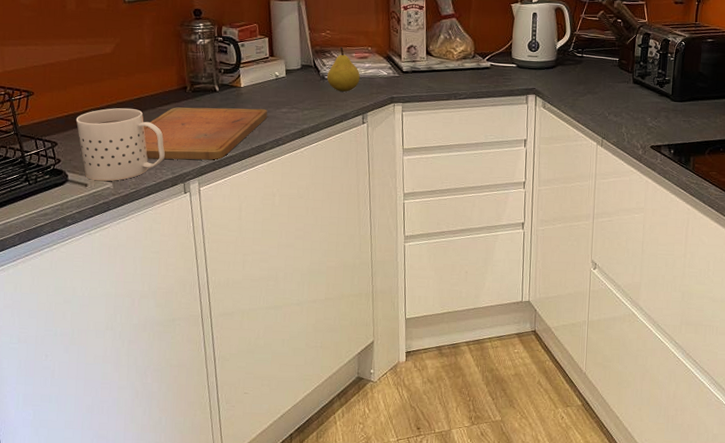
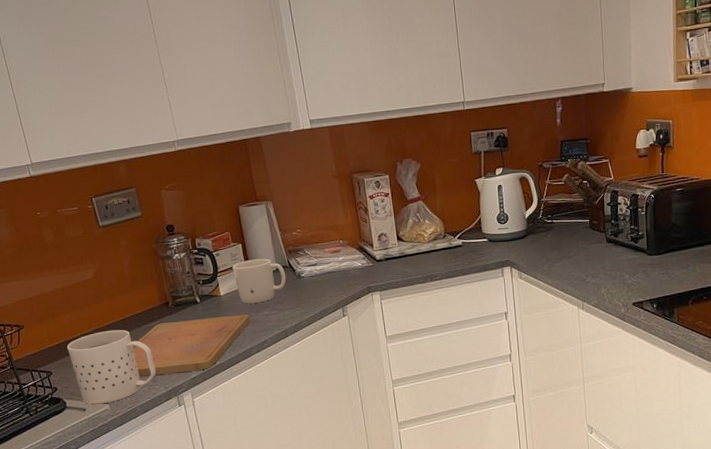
mug: none [256,54,310,100] -> present [232,258,287,304]
fruit: present [326,47,360,92] -> none [302,244,335,288]

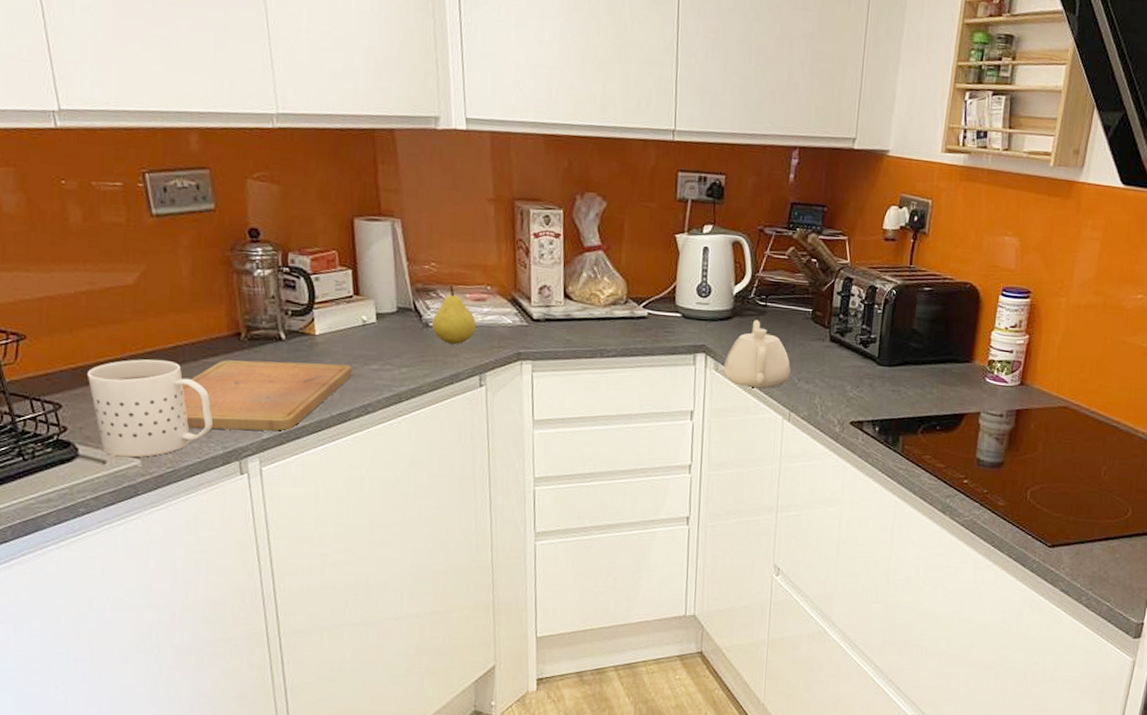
mug: present [232,258,287,304] -> none [336,292,409,353]
fruit: none [302,244,335,288] -> present [431,285,476,344]
teapot: none [526,234,579,288] -> present [724,319,791,388]

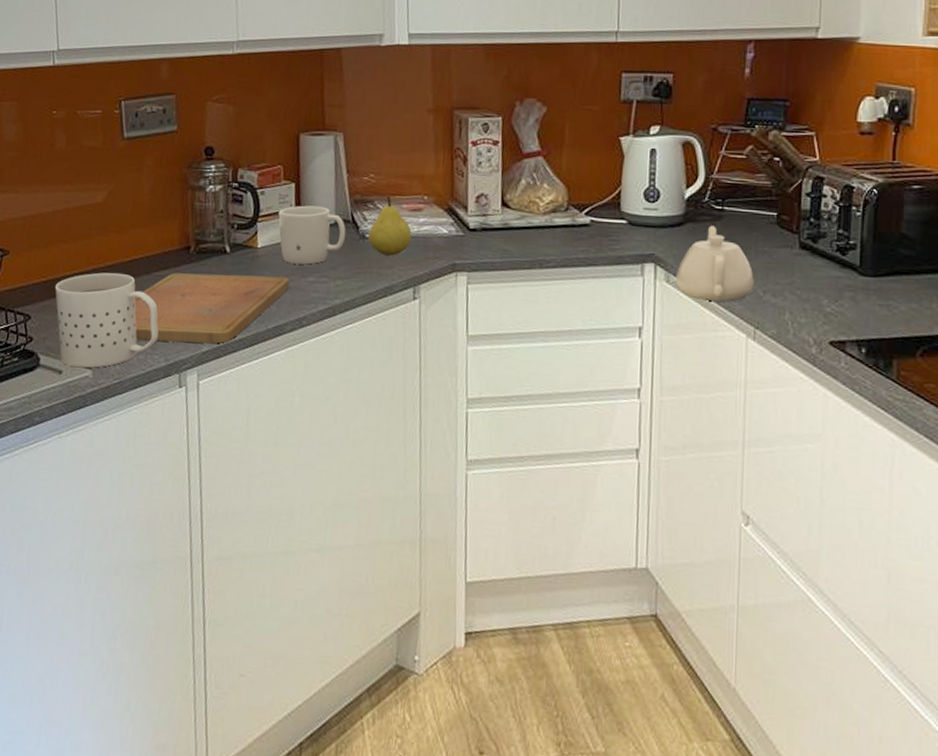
mug: none [336,292,409,353] -> present [278,205,346,265]

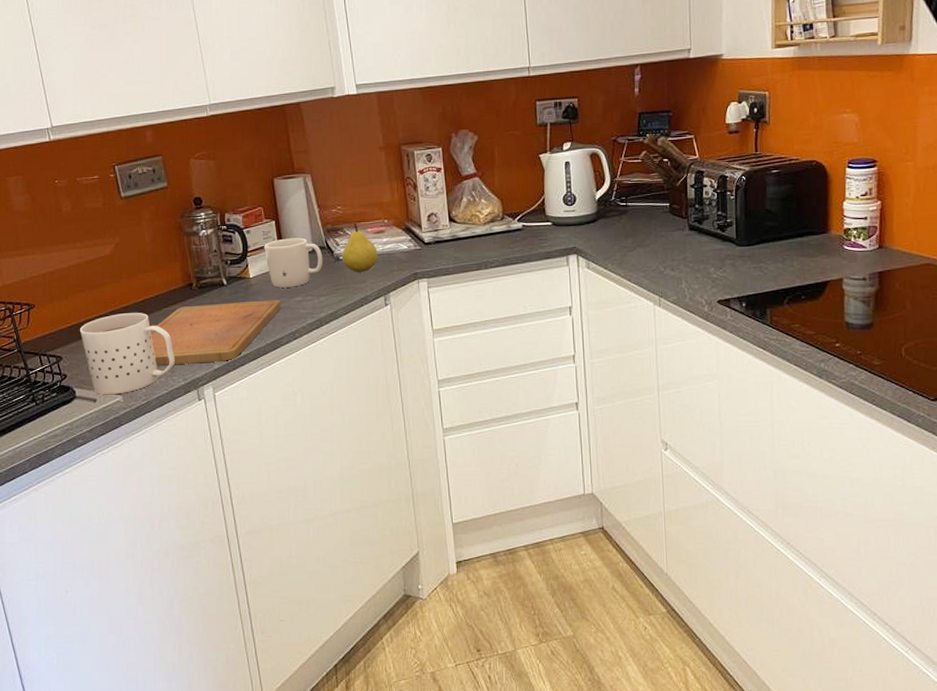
teapot: present [676,225,754,302] -> none [595,219,656,280]

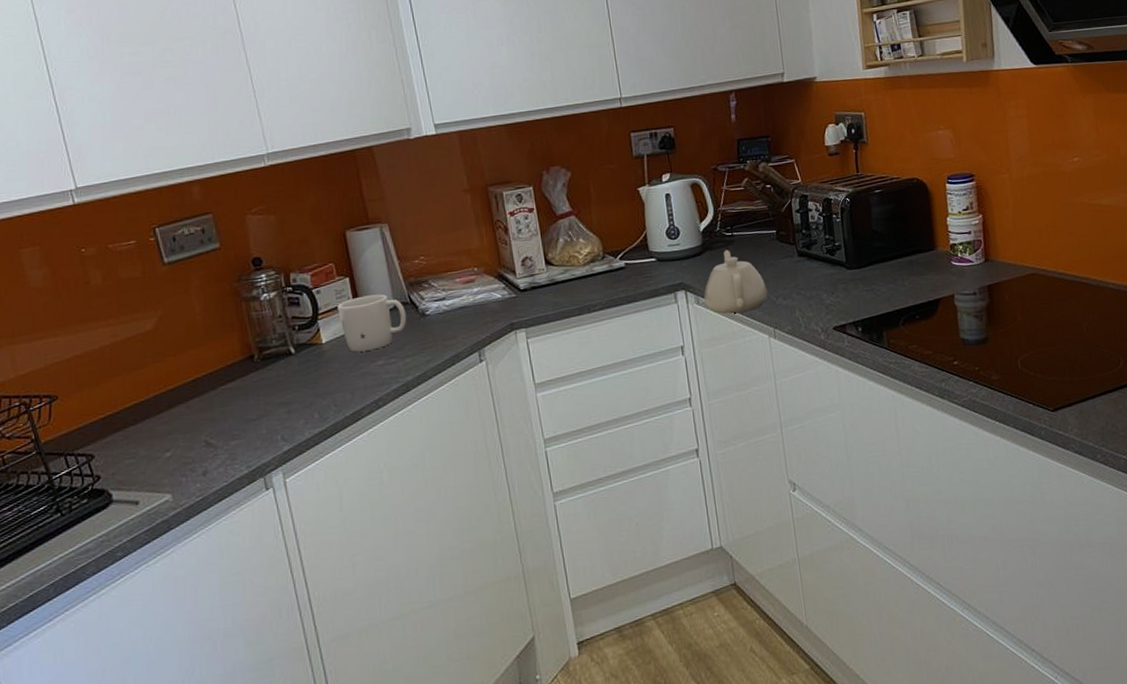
mug: present [79,312,176,395] -> none [115,394,237,495]
cutting board: present [151,299,281,366] -> none [205,365,361,455]
fruit: present [341,222,378,272] -> none [427,273,469,328]
teapot: none [595,219,656,280] -> present [704,250,768,314]

